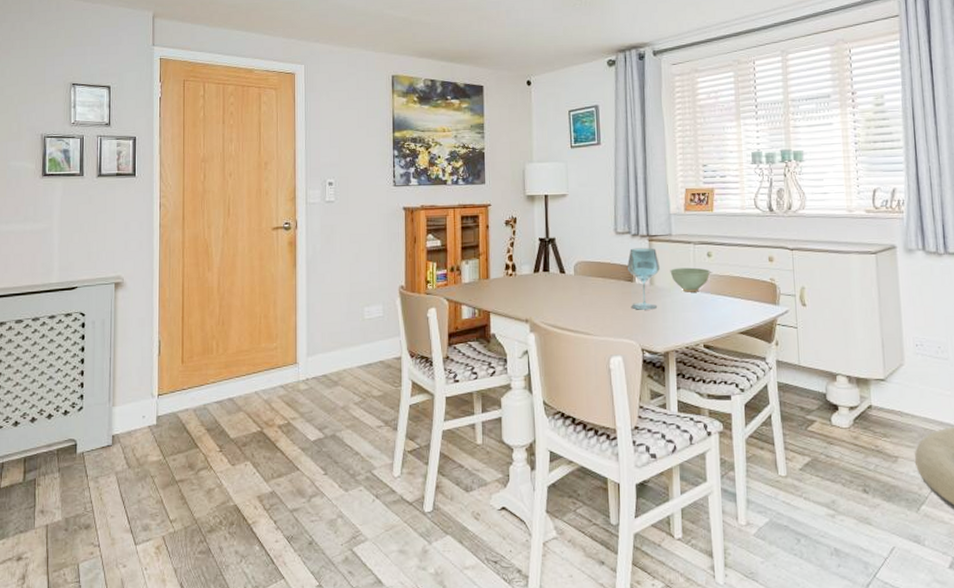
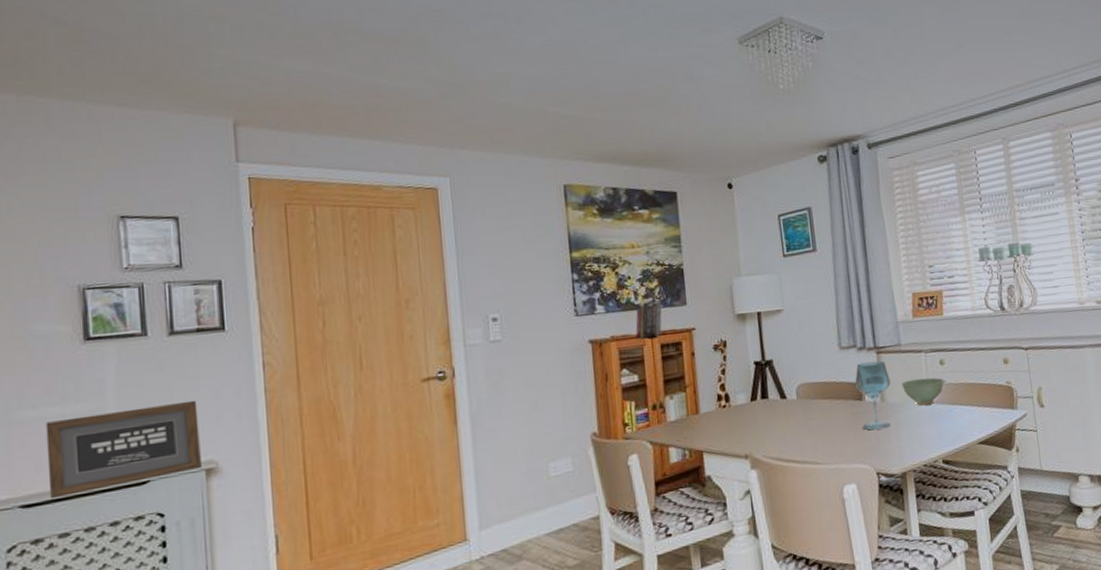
picture frame: none [12,228,113,293] -> present [45,400,202,499]
books: none [441,176,465,211] -> present [635,299,662,339]

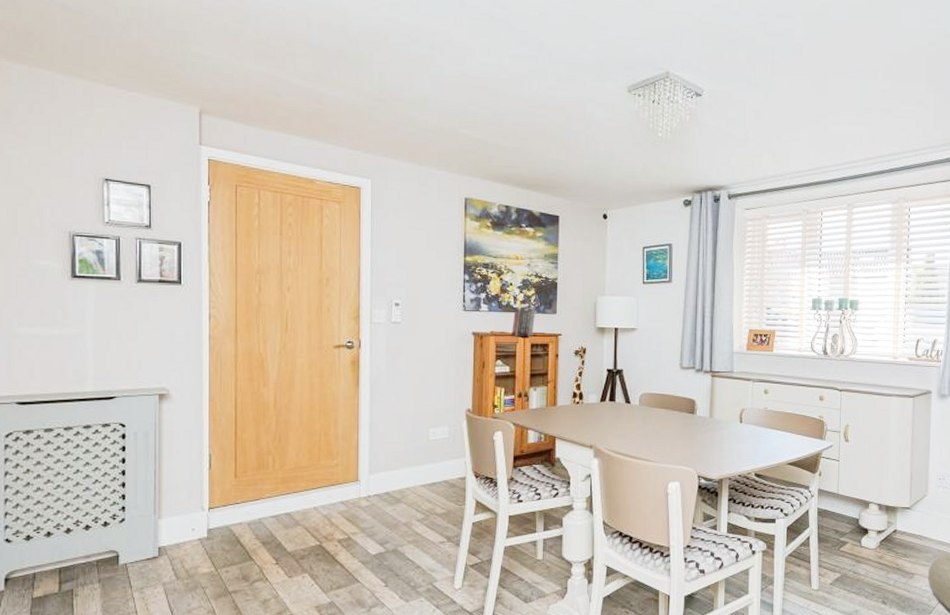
picture frame: present [45,400,202,499] -> none [39,337,156,401]
wine glass: present [854,361,891,431] -> none [689,382,720,440]
bowl: present [901,377,945,406] -> none [729,403,766,426]

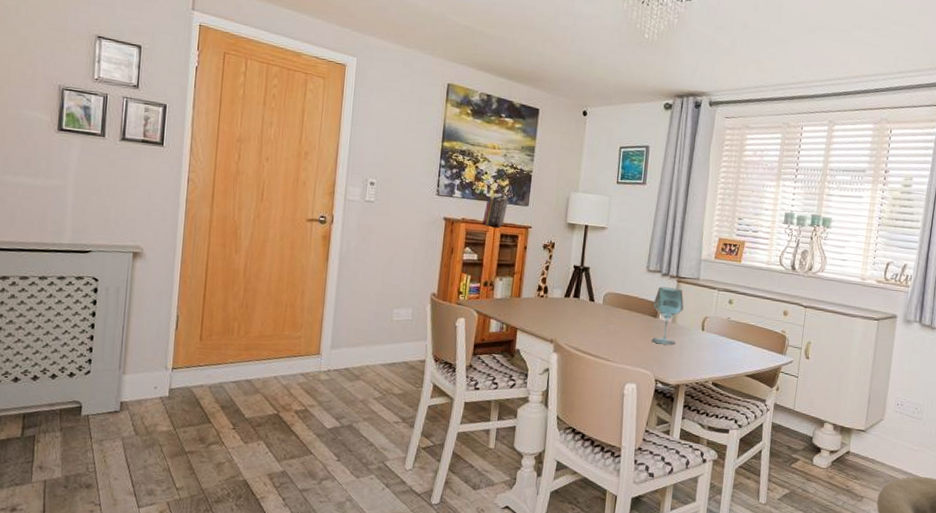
wine glass: none [689,382,720,440] -> present [652,286,684,345]

